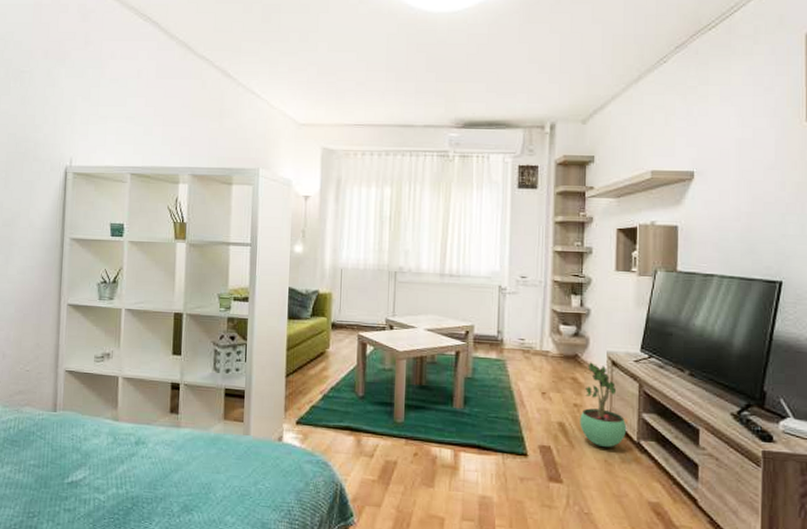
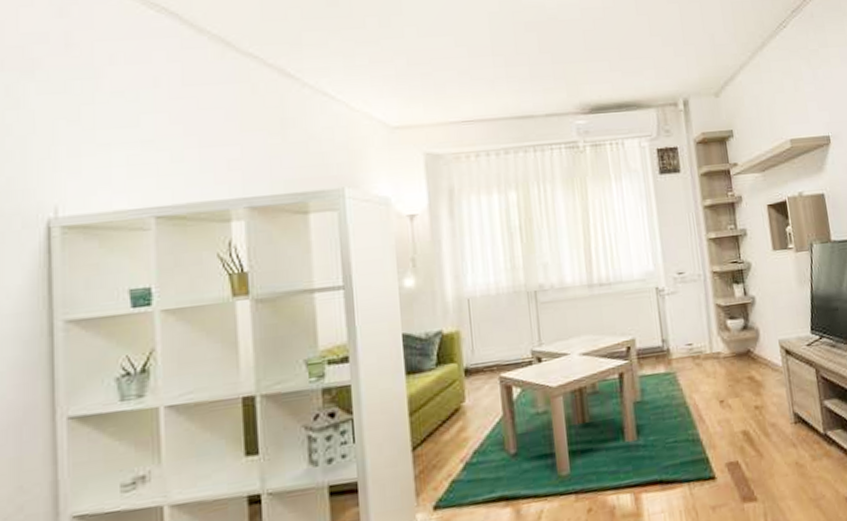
potted plant: present [579,362,626,447] -> none [761,355,812,448]

